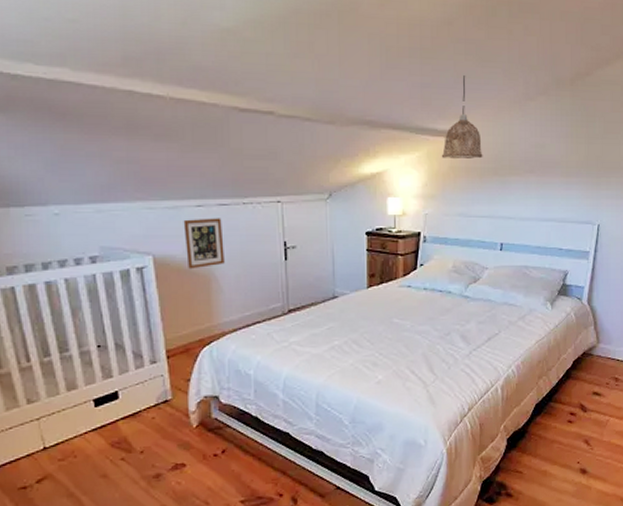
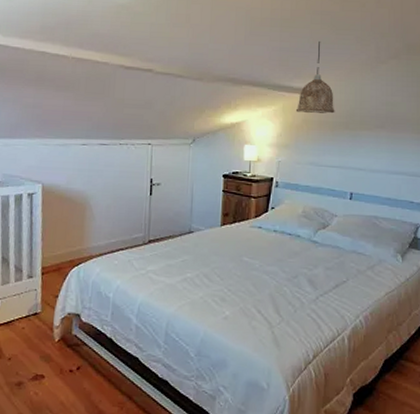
picture frame: present [183,218,225,270] -> none [68,155,101,198]

